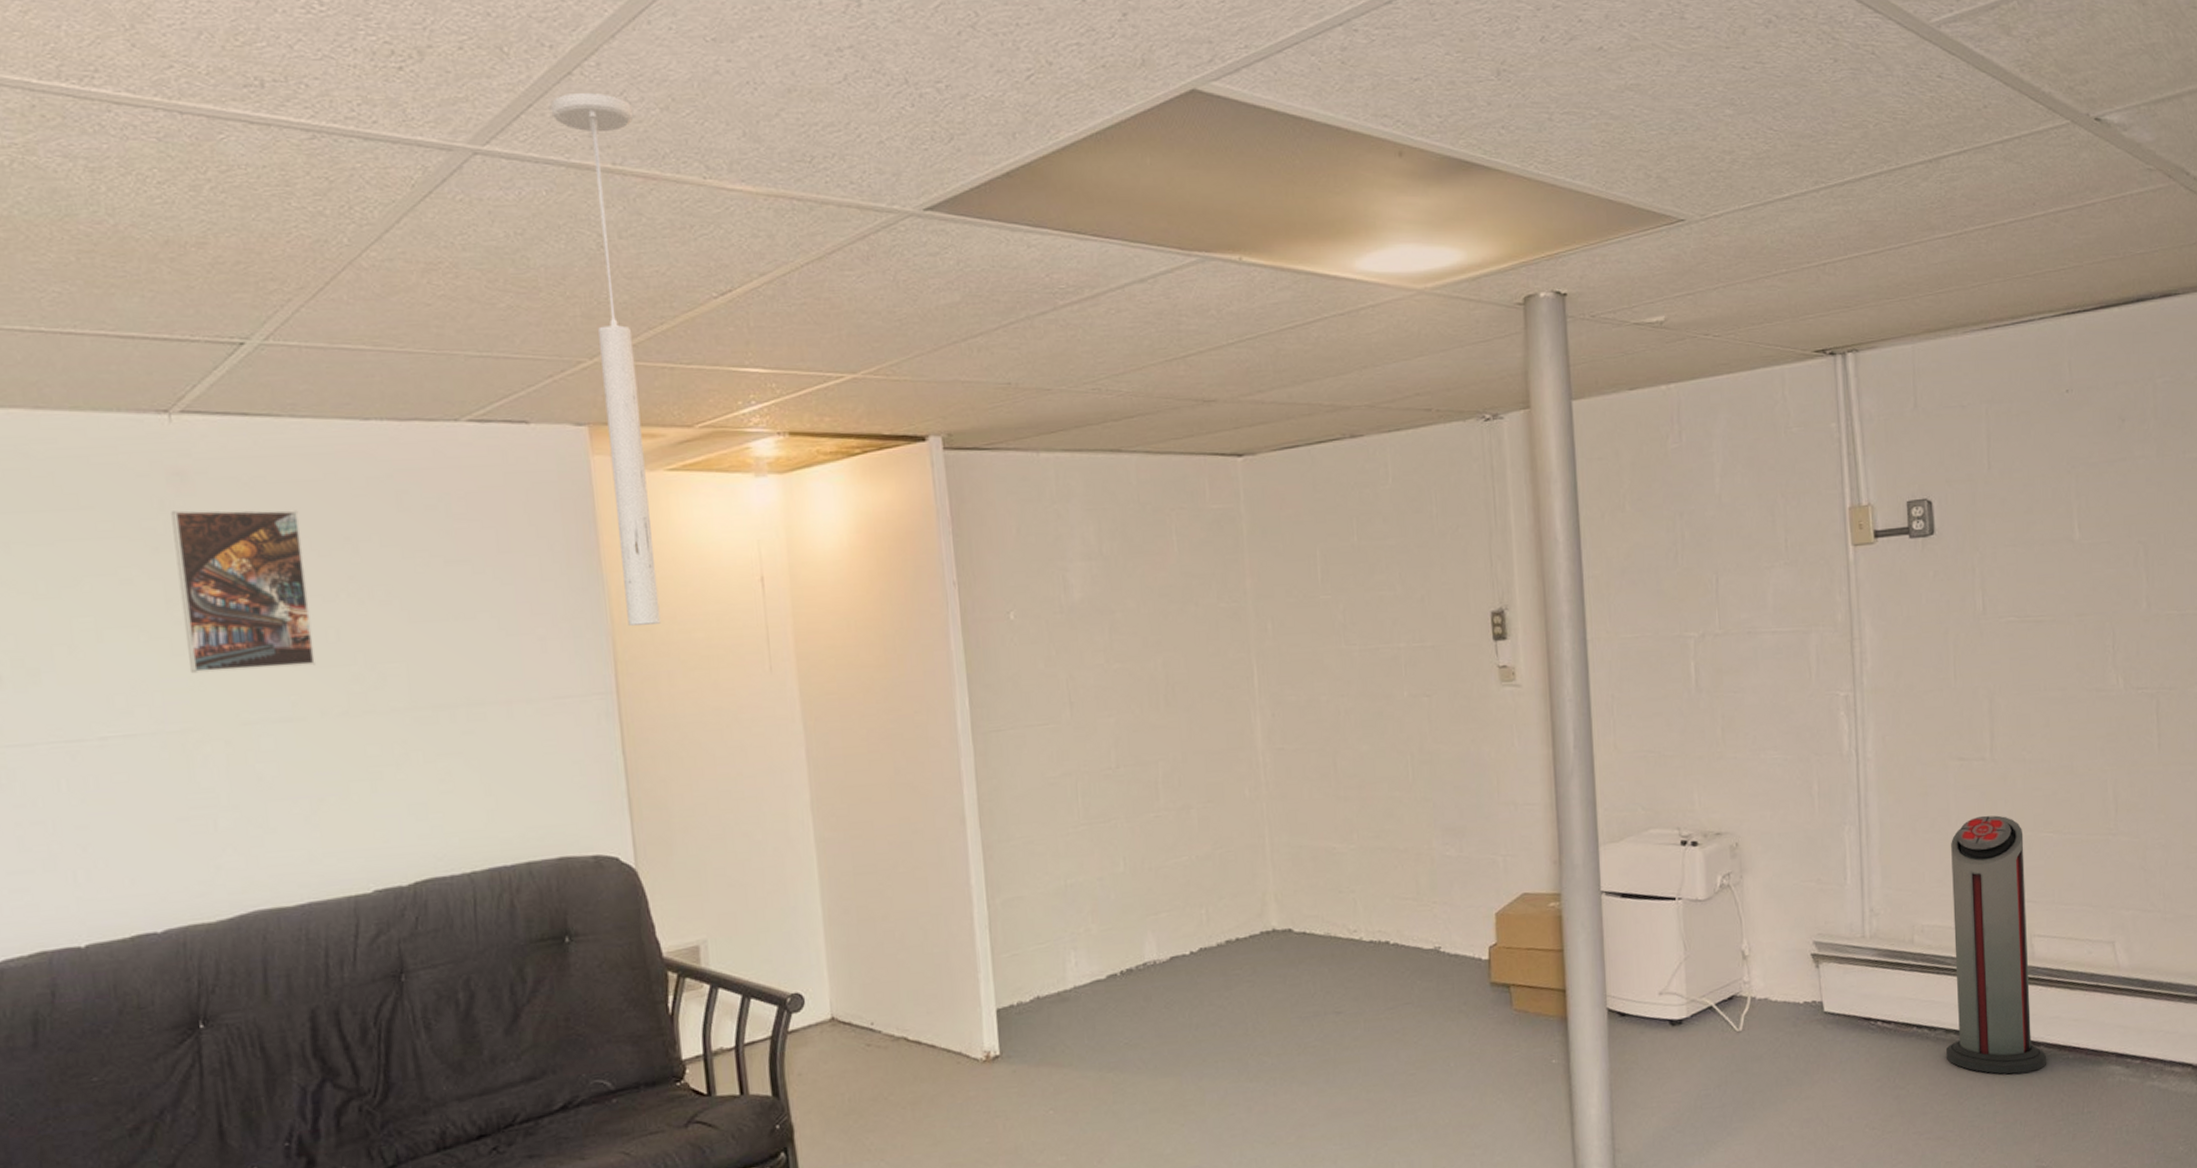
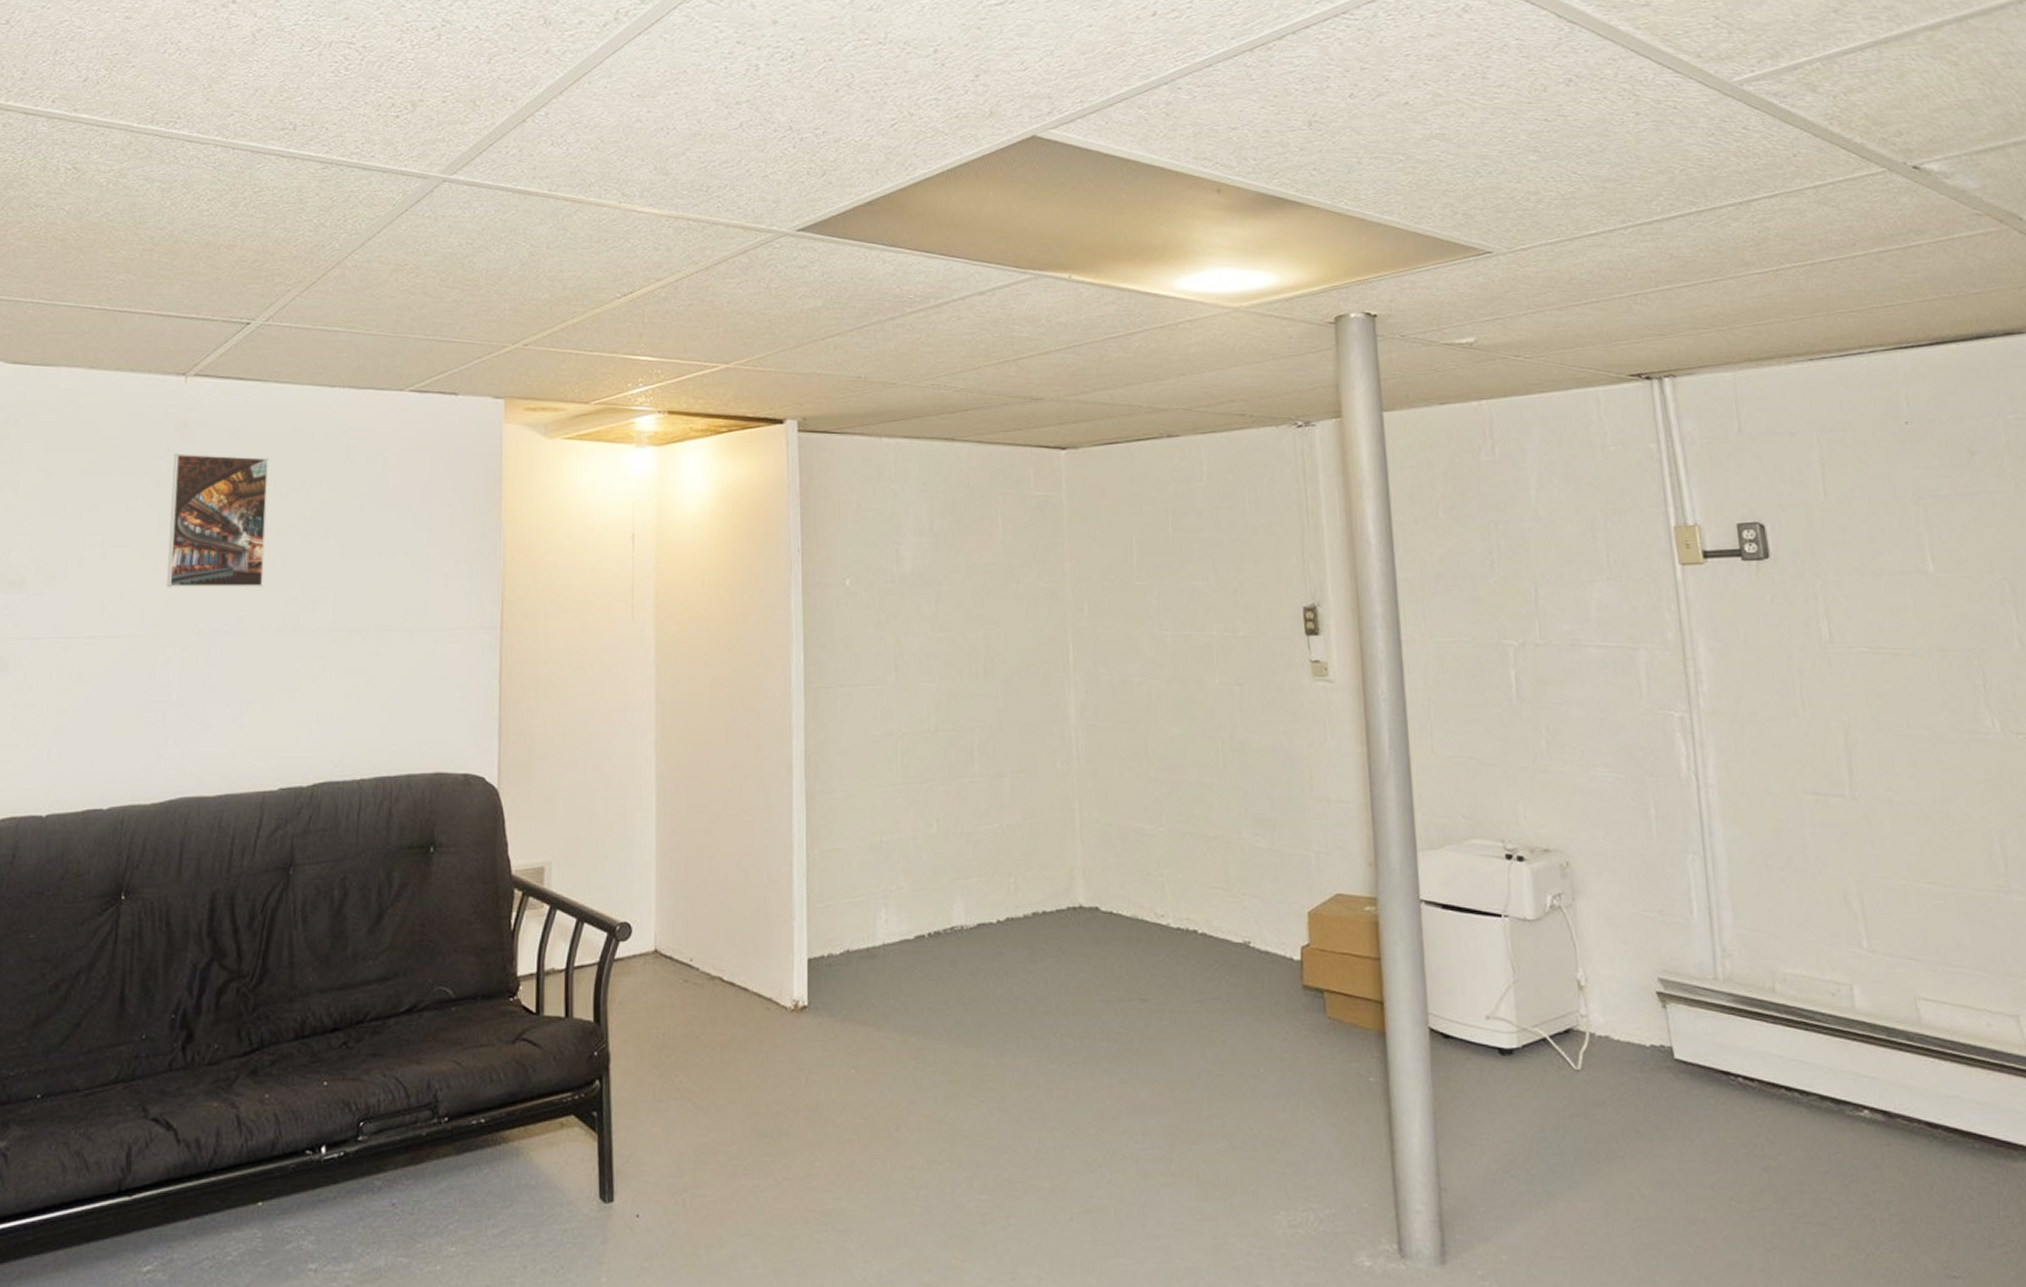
ceiling light: present [550,93,661,626] -> none [506,136,570,570]
air purifier: present [1946,815,2047,1074] -> none [1811,857,1948,1160]

